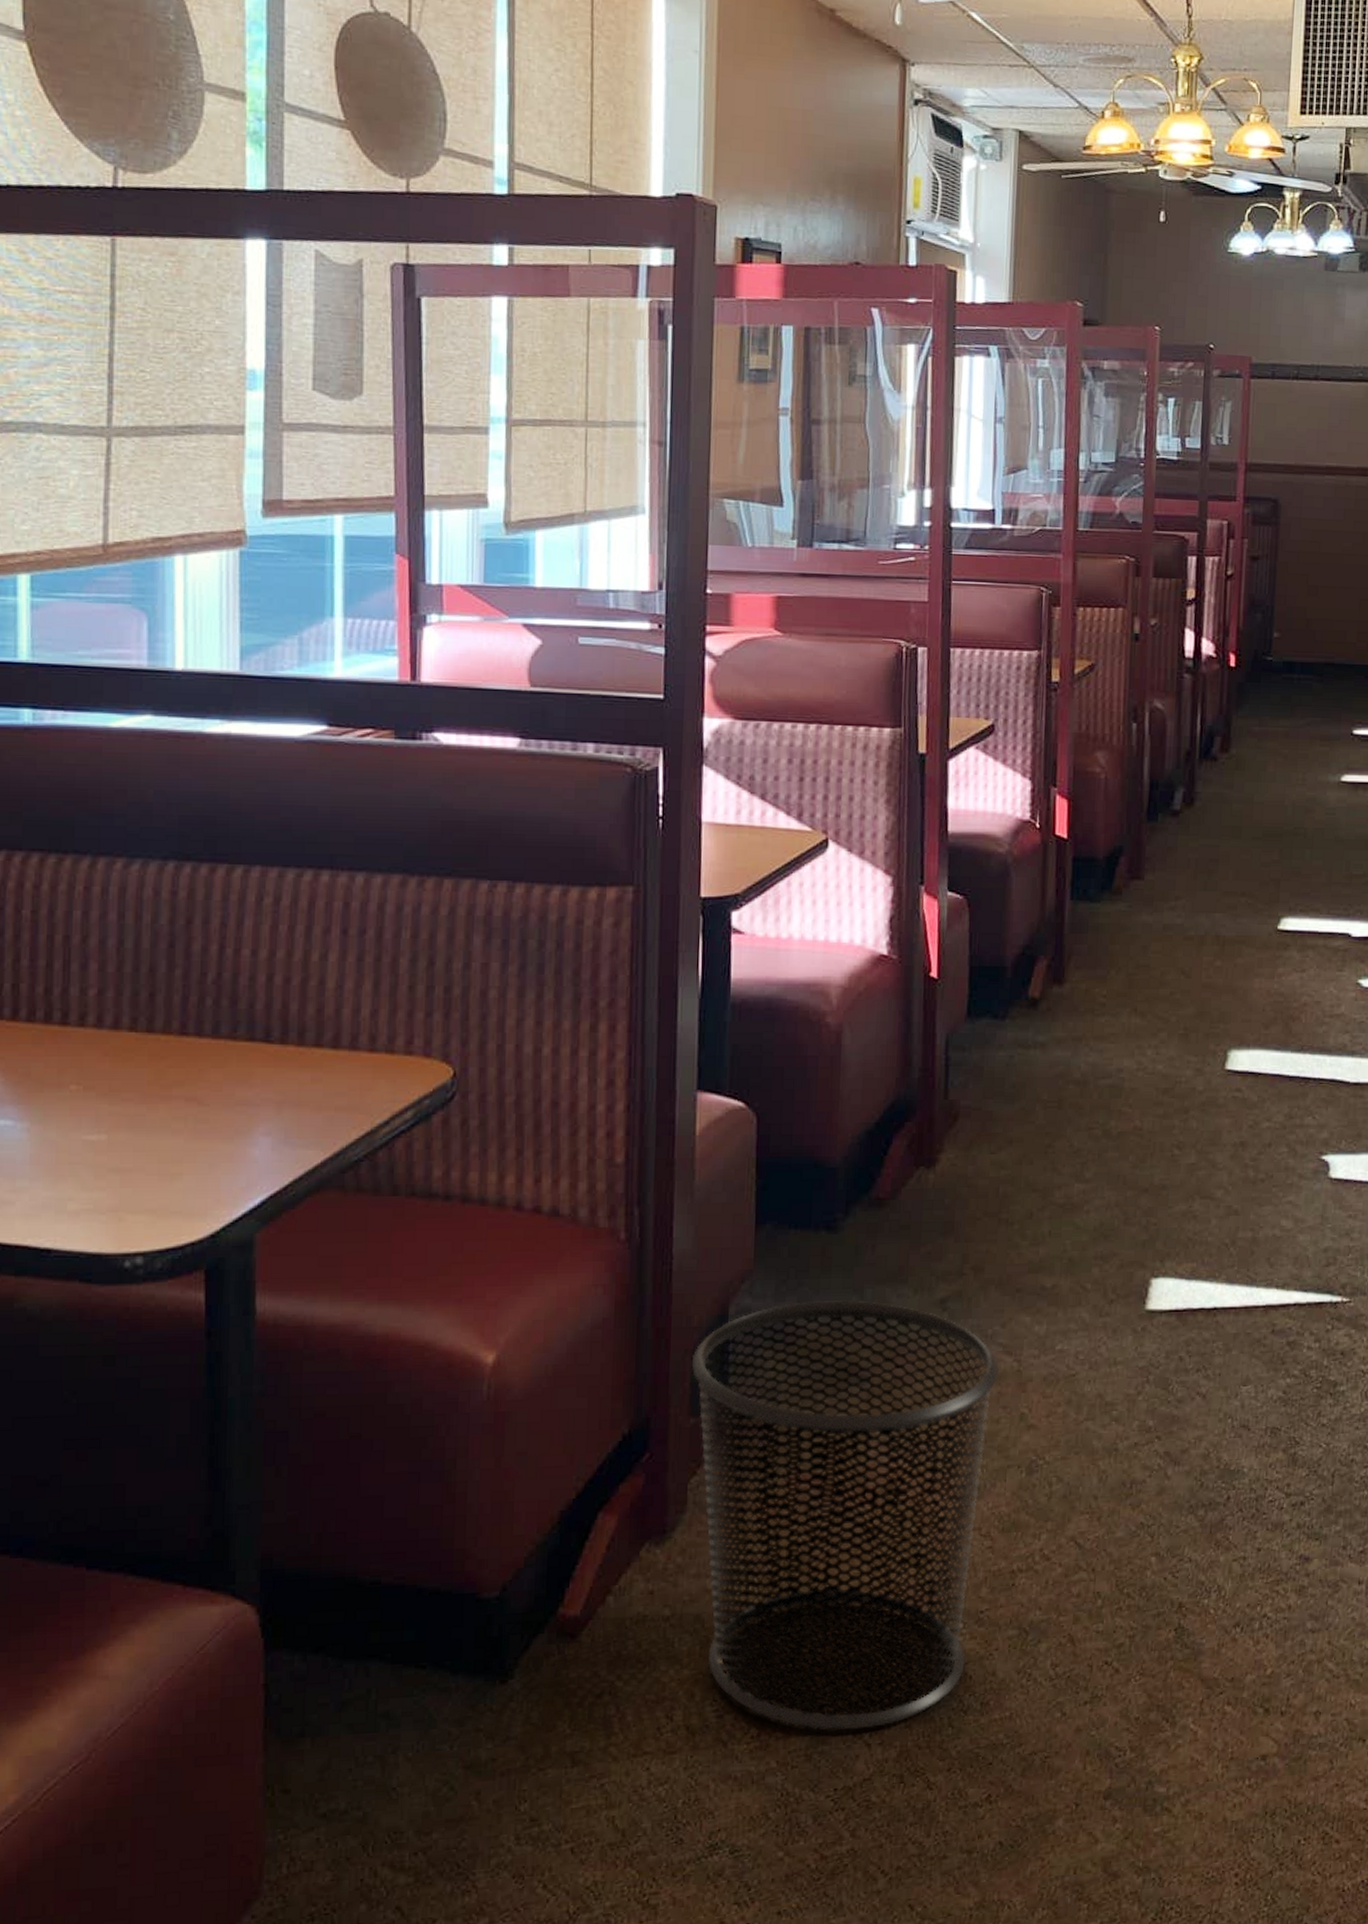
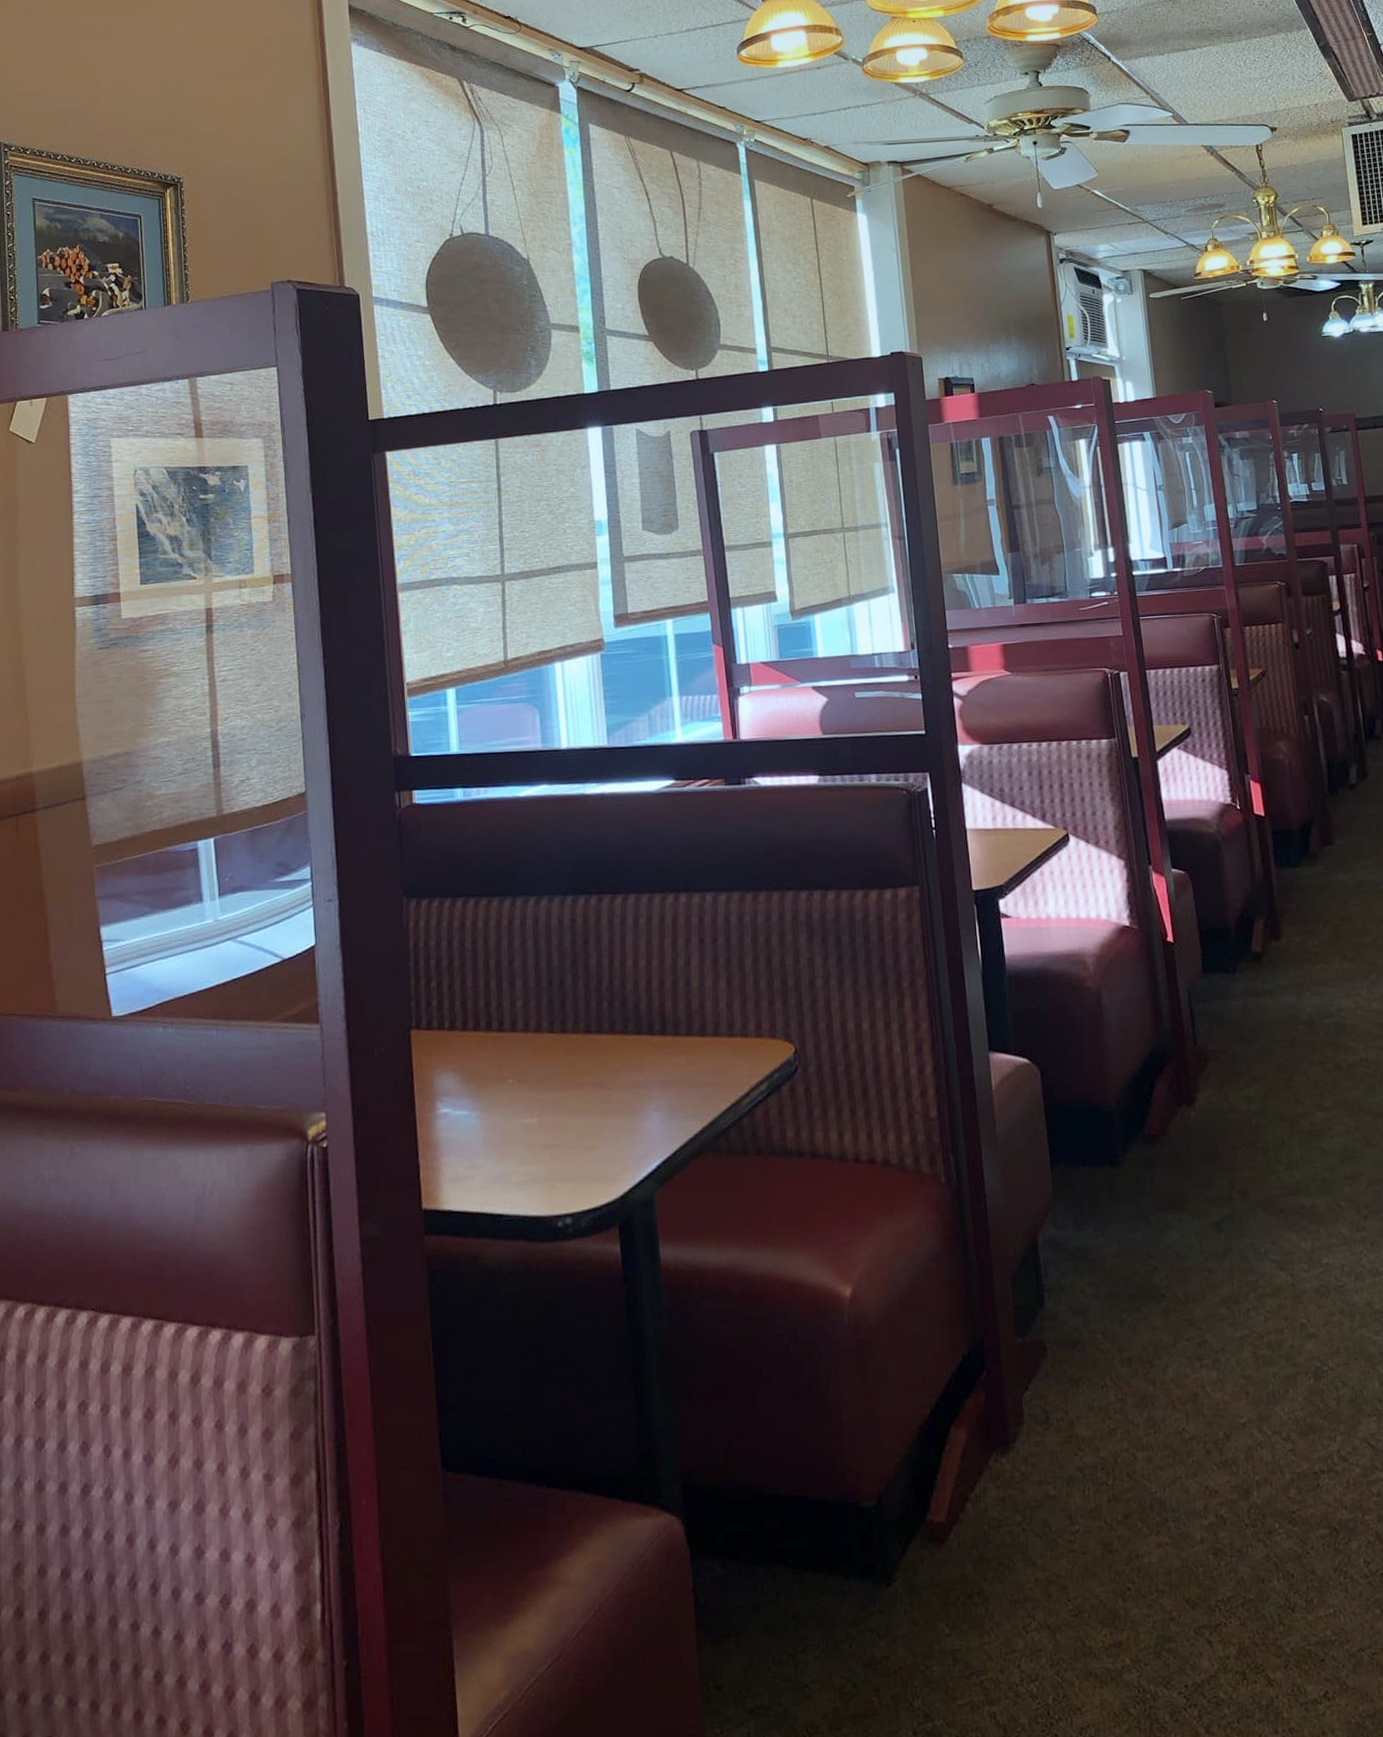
waste bin: present [691,1300,1000,1730] -> none [1012,1227,1286,1628]

